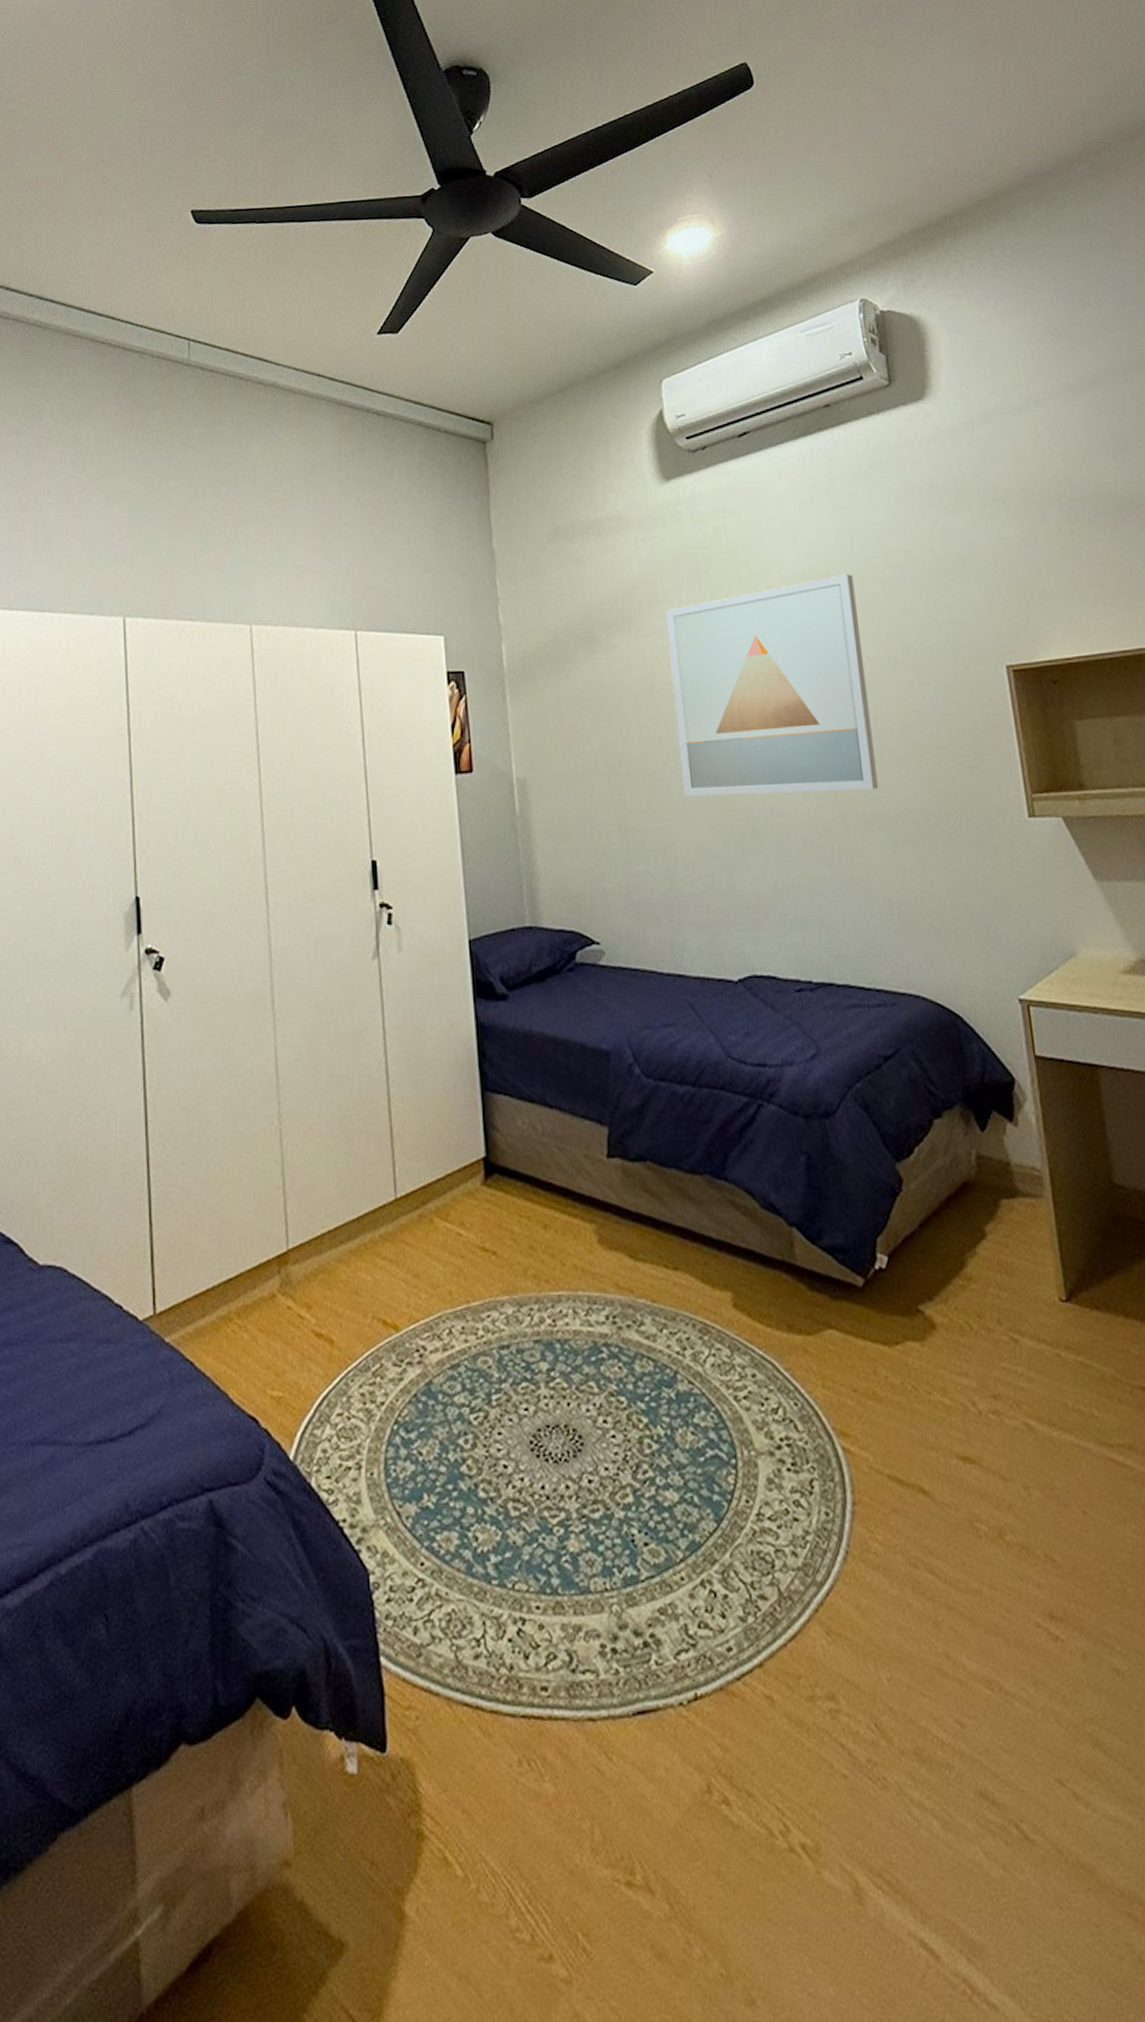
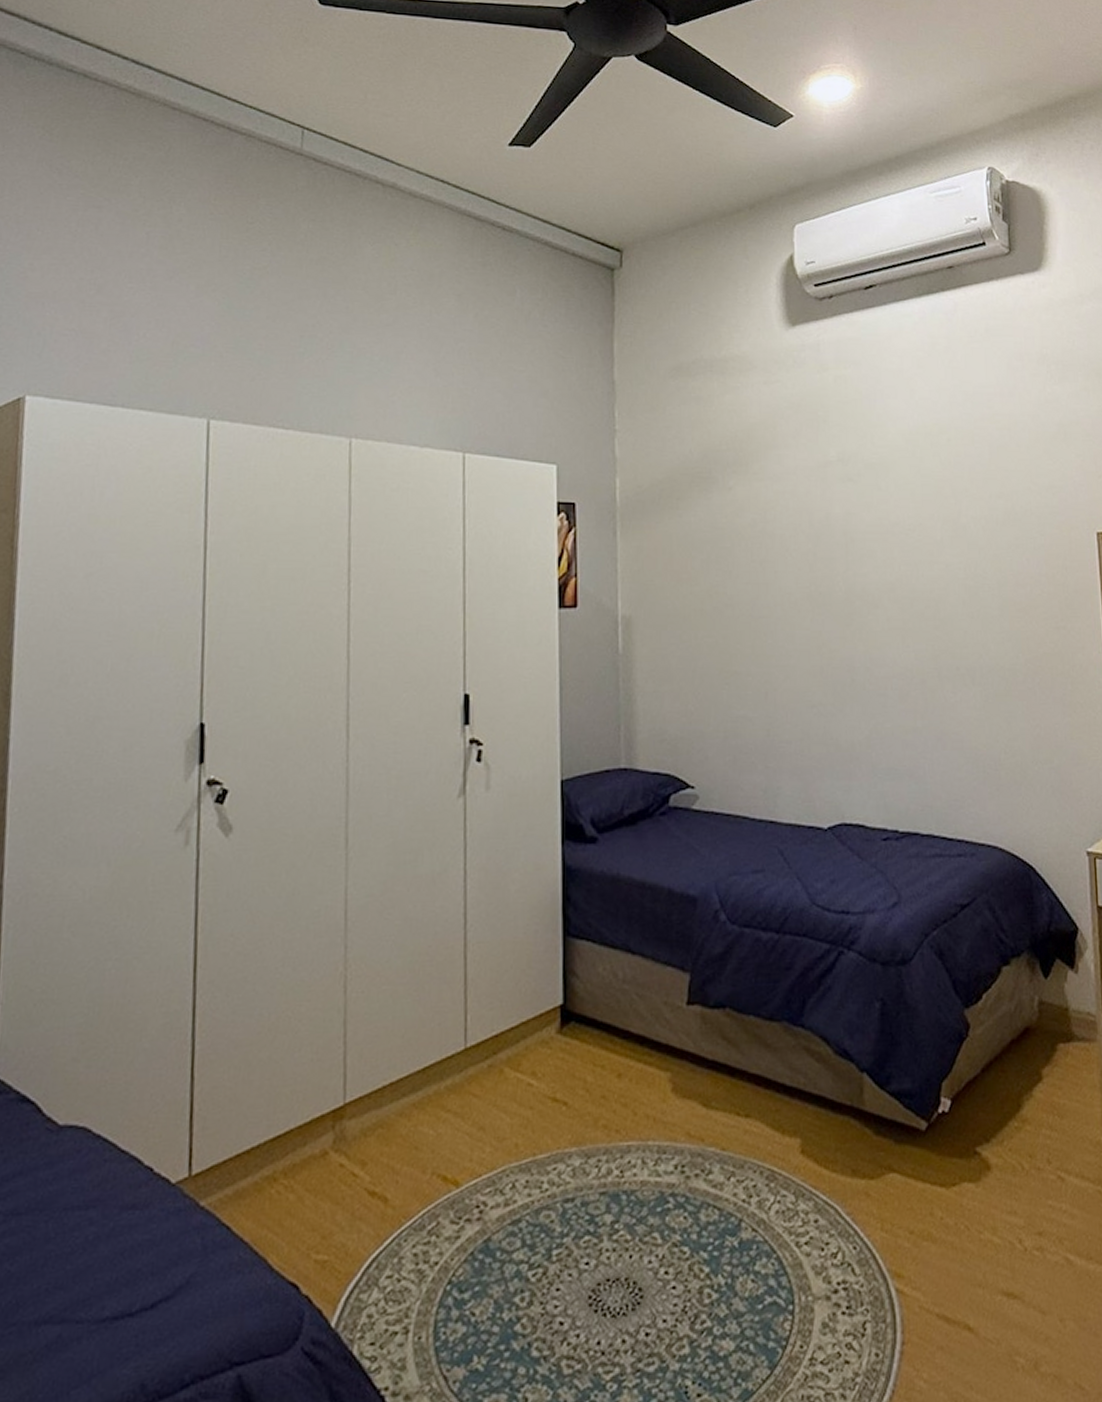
wall art: present [666,574,879,796] -> none [783,433,974,645]

